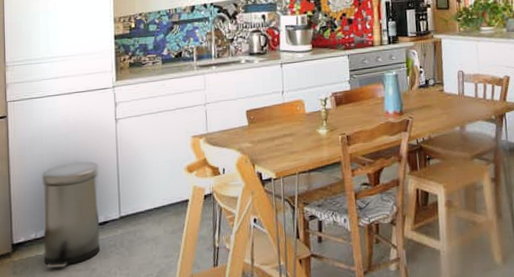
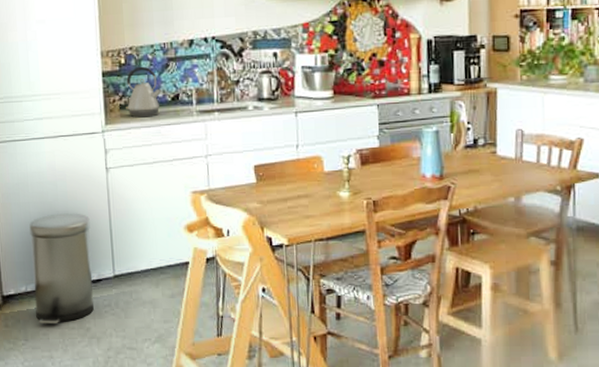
kettle: none [135,29,168,74] -> present [126,66,163,118]

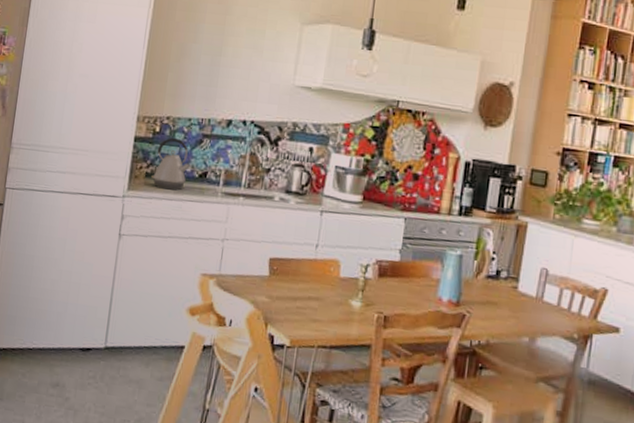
pedal bin: present [29,213,94,324] -> none [16,272,92,388]

